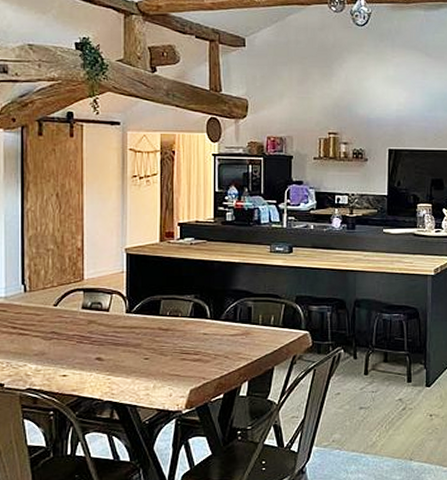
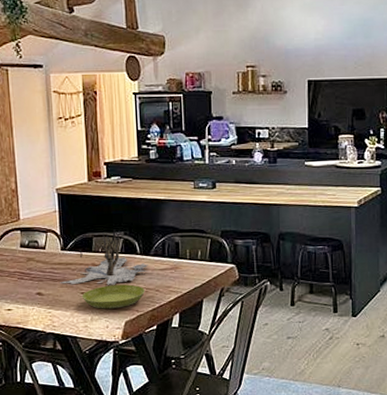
plant: none [122,292,220,351] -> present [60,229,150,285]
saucer: none [145,350,213,376] -> present [81,284,145,309]

